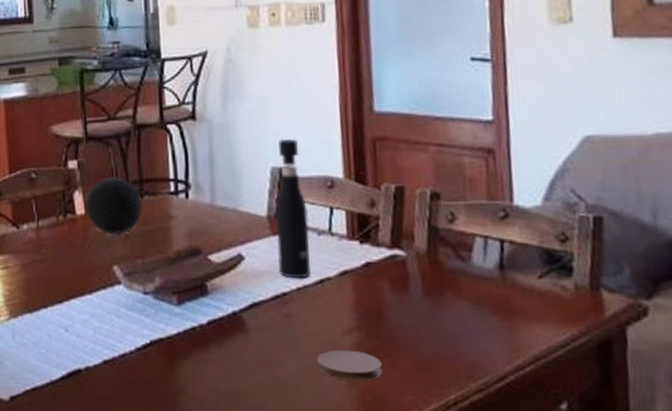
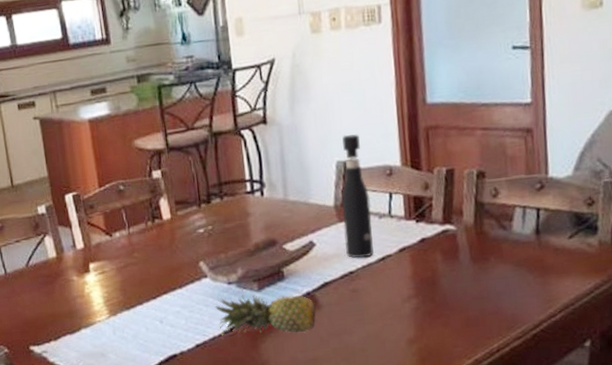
decorative ball: present [85,177,144,234] -> none [171,182,224,234]
fruit: none [128,307,243,359] -> present [215,294,316,336]
coaster: present [316,350,383,382] -> none [380,315,437,341]

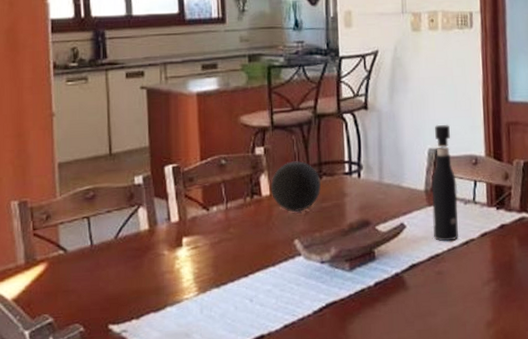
decorative ball: none [171,182,224,234] -> present [270,161,322,212]
fruit: present [215,294,316,336] -> none [307,273,403,316]

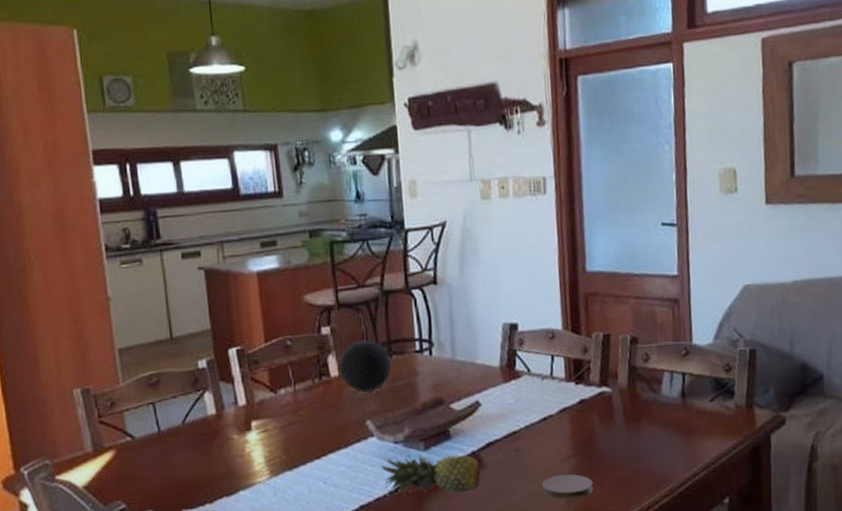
fruit: none [307,273,403,316] -> present [381,453,481,497]
pepper grinder: present [431,124,458,242] -> none [506,298,536,418]
coaster: none [462,298,512,324] -> present [541,474,594,500]

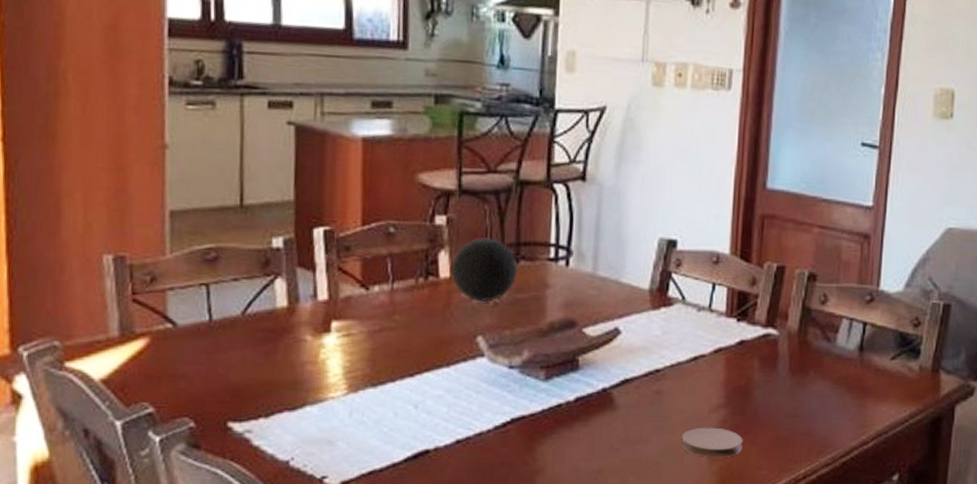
fruit: present [381,453,481,497] -> none [489,382,610,437]

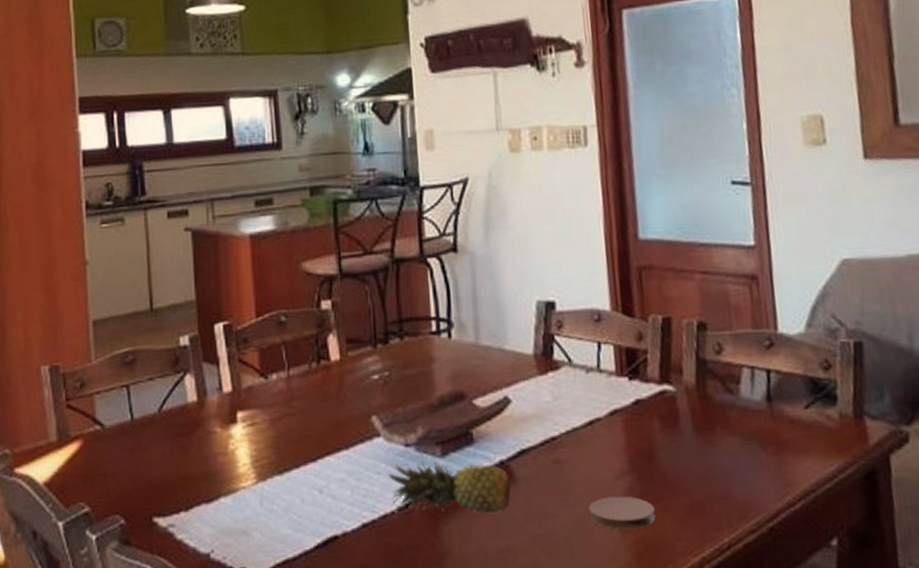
decorative ball: present [451,237,518,302] -> none [340,317,404,381]
fruit: none [489,382,610,437] -> present [389,460,511,514]

